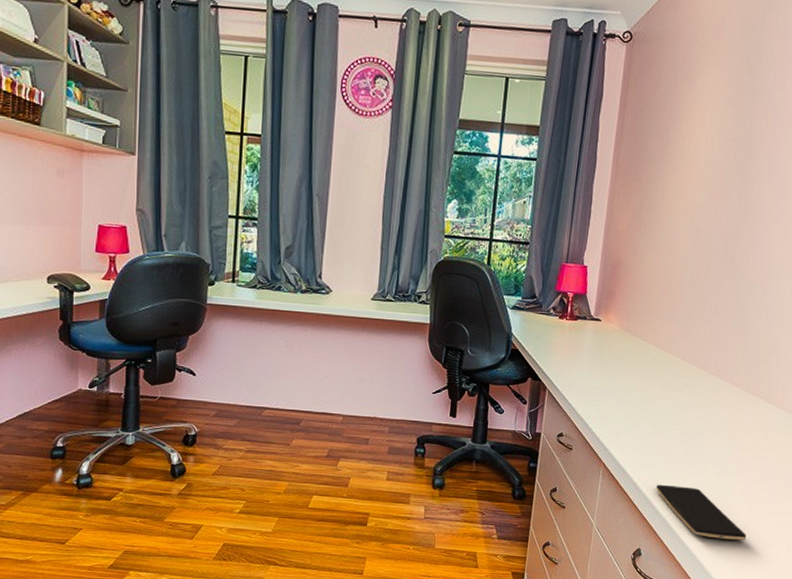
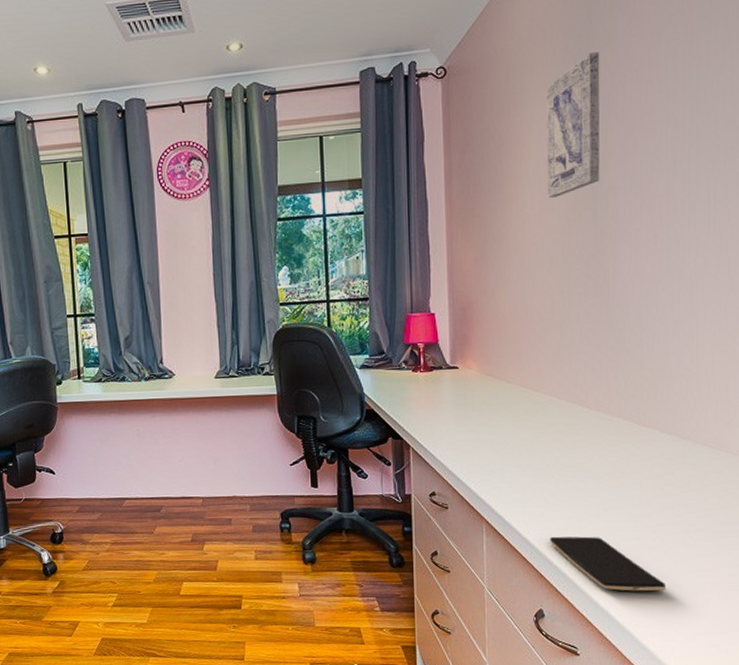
wall art: none [703,44,769,175] -> present [546,52,600,198]

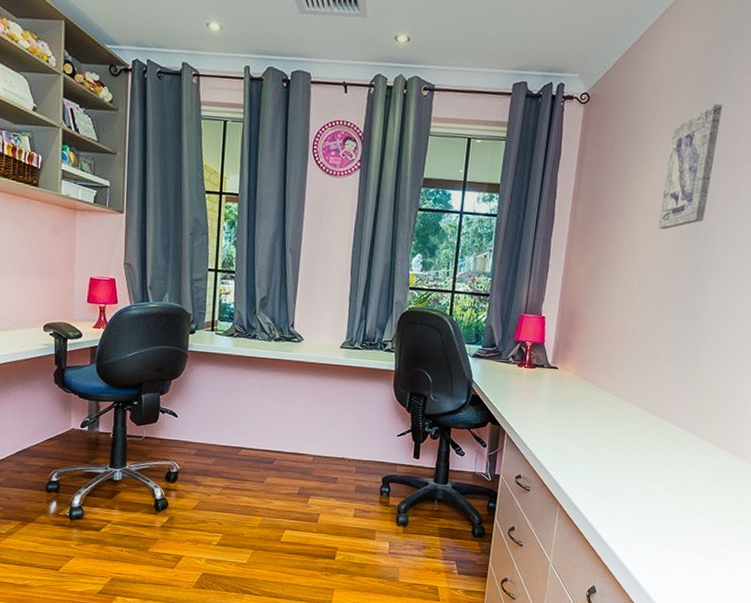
smartphone: present [549,536,666,591] -> none [610,525,699,580]

